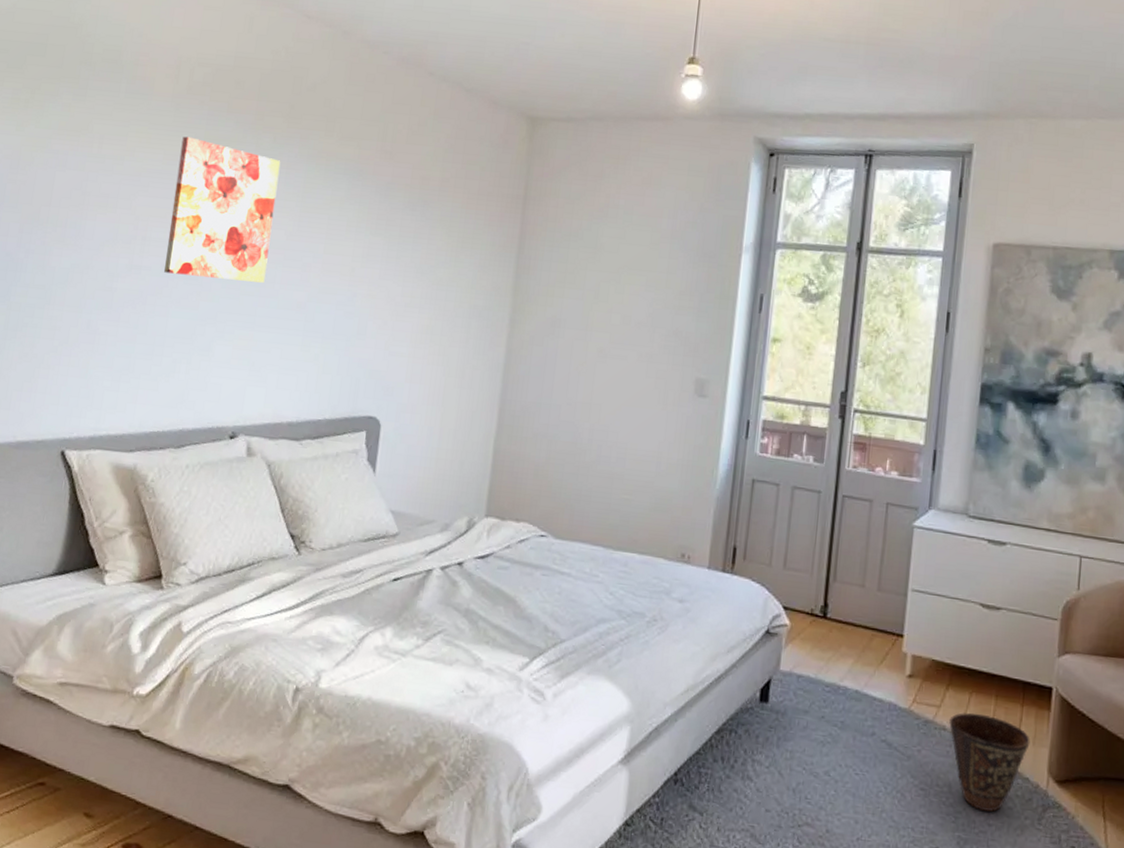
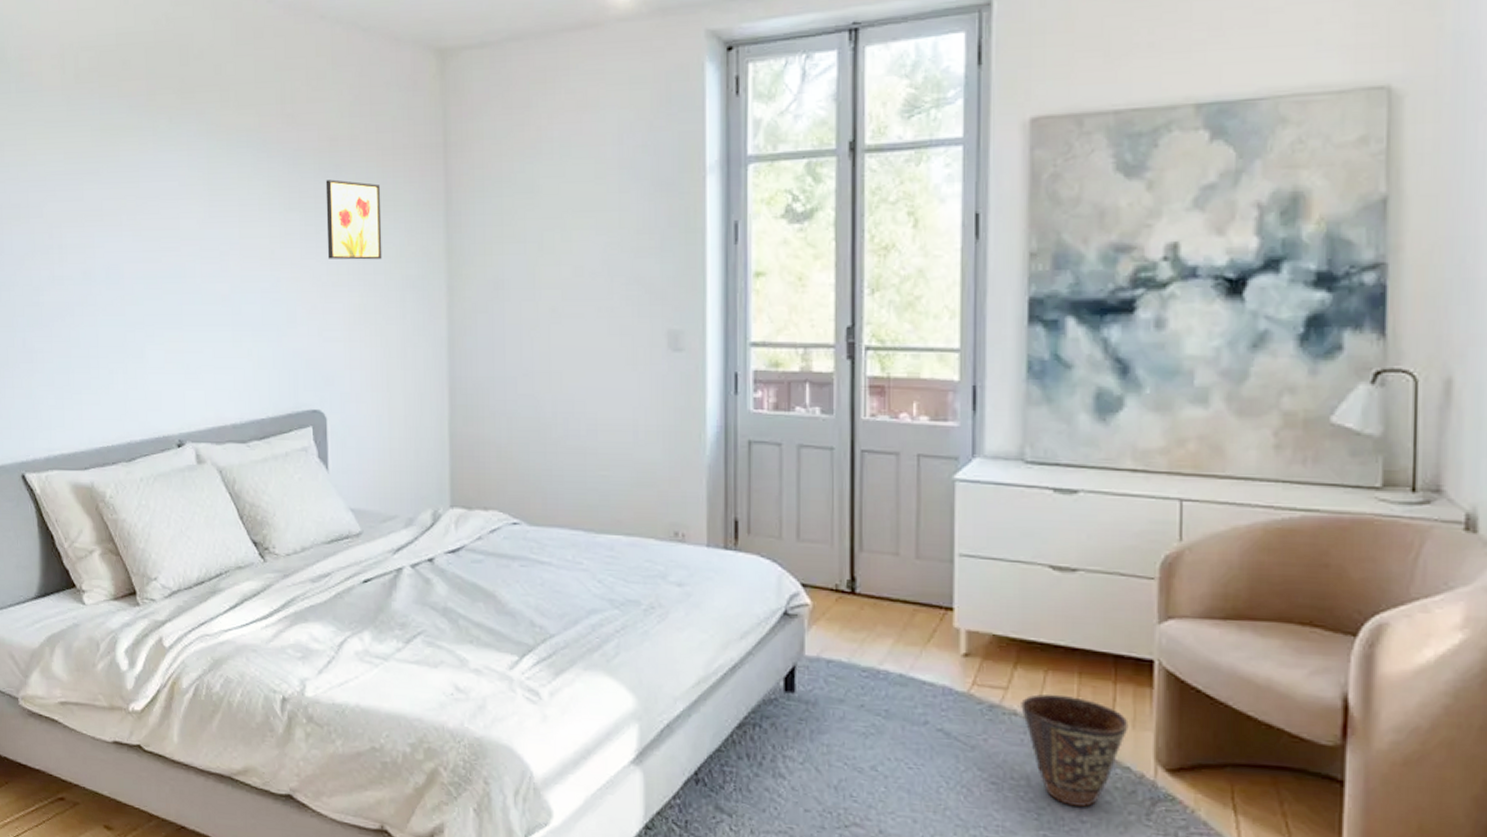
wall art: present [164,136,281,283] -> none [79,130,185,280]
wall art: none [404,213,462,289] -> present [325,179,382,260]

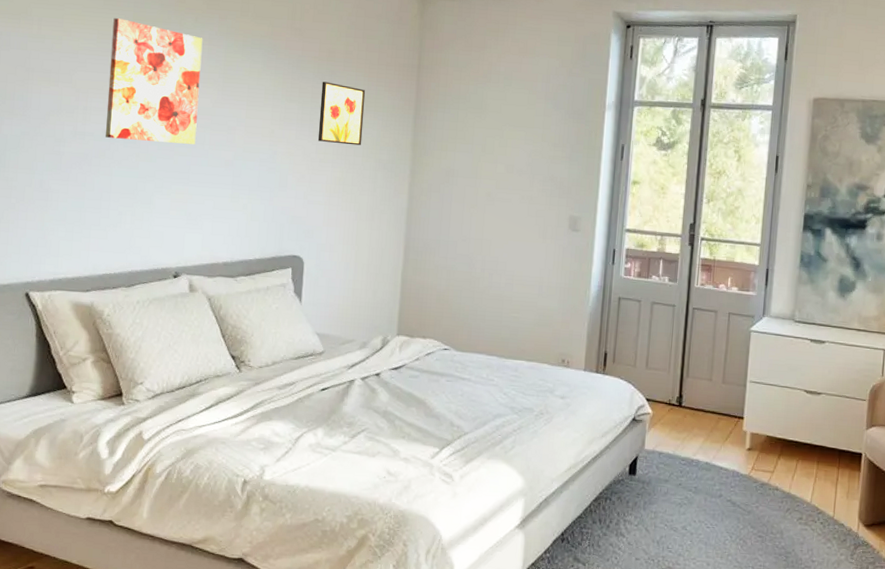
wall art: none [79,130,185,280] -> present [106,18,203,145]
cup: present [1021,693,1129,807] -> none [781,475,845,551]

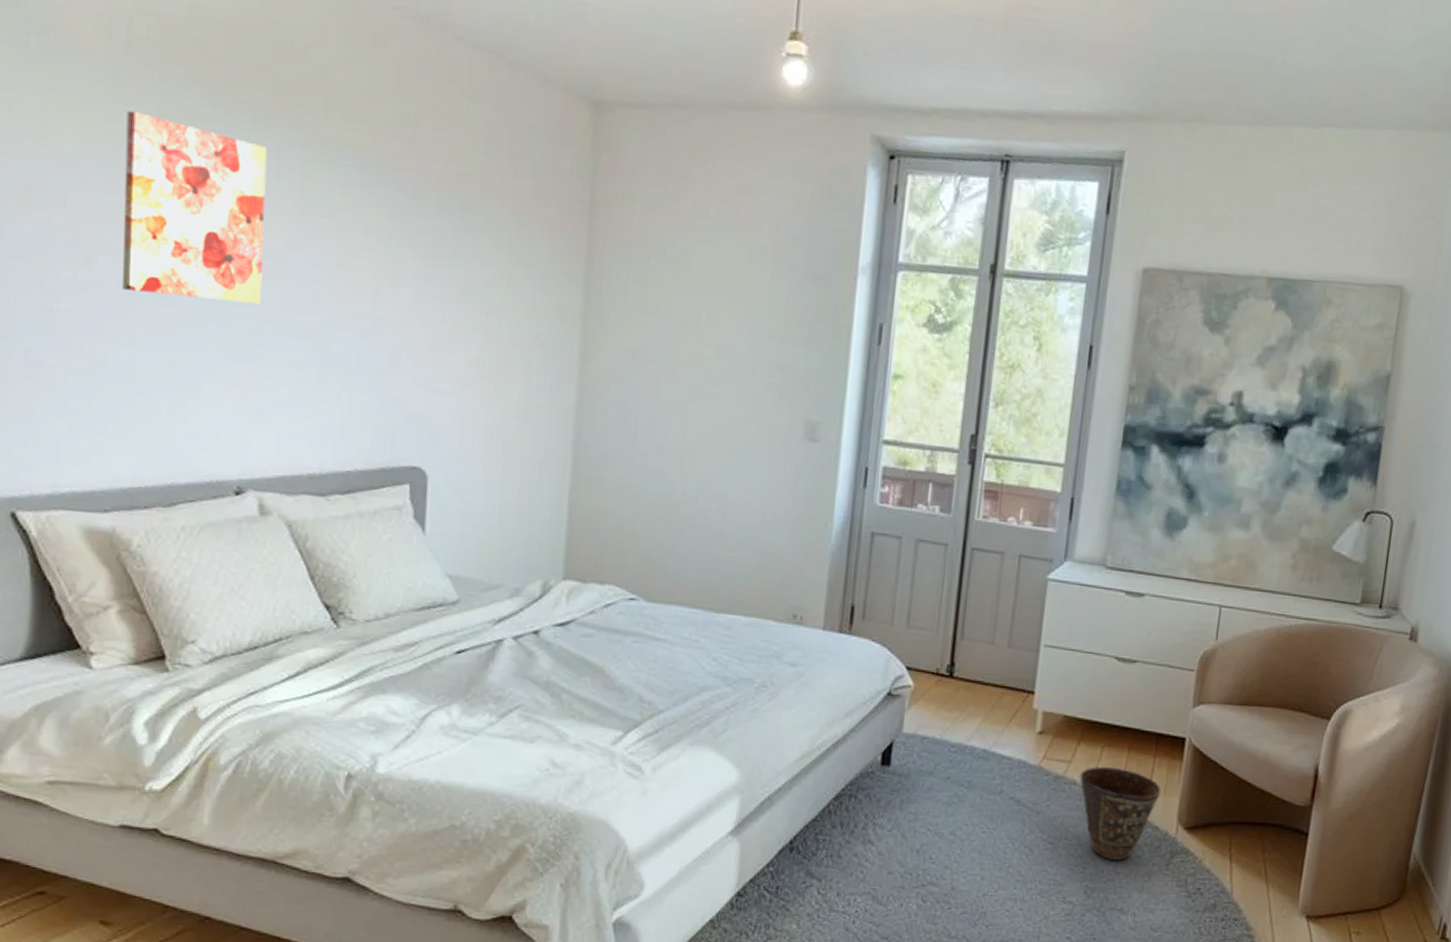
wall art: present [317,81,366,146] -> none [444,218,514,314]
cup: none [781,475,845,551] -> present [1079,766,1161,861]

